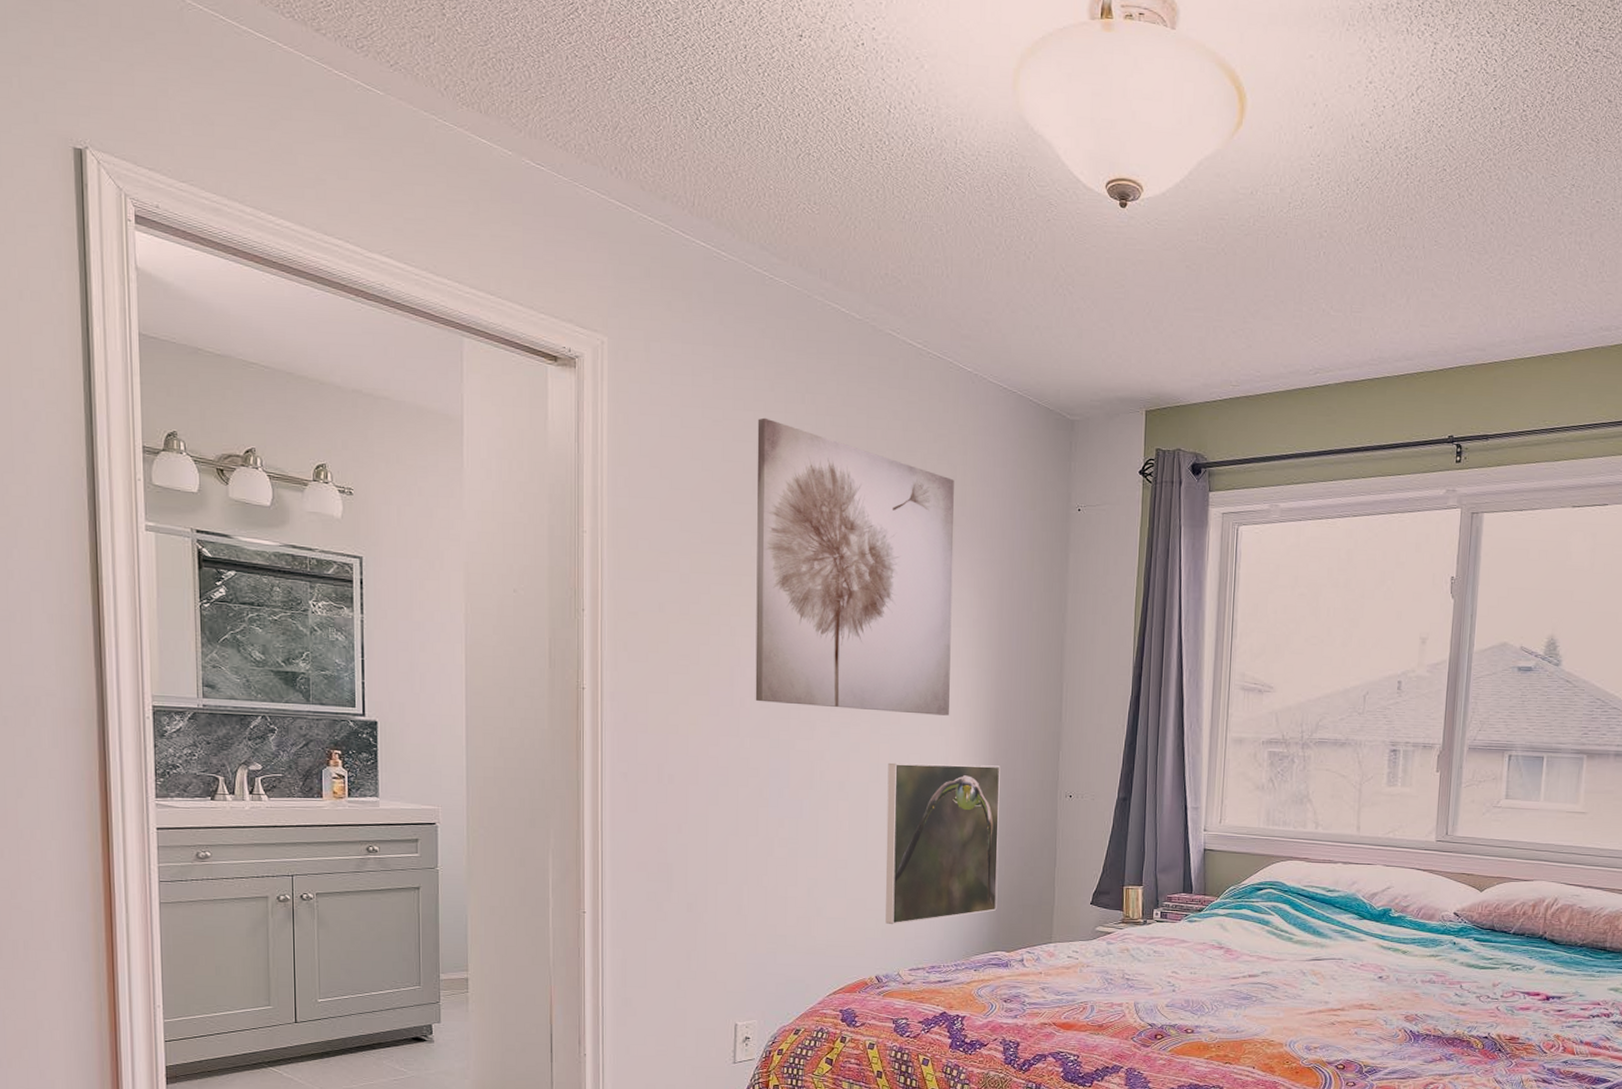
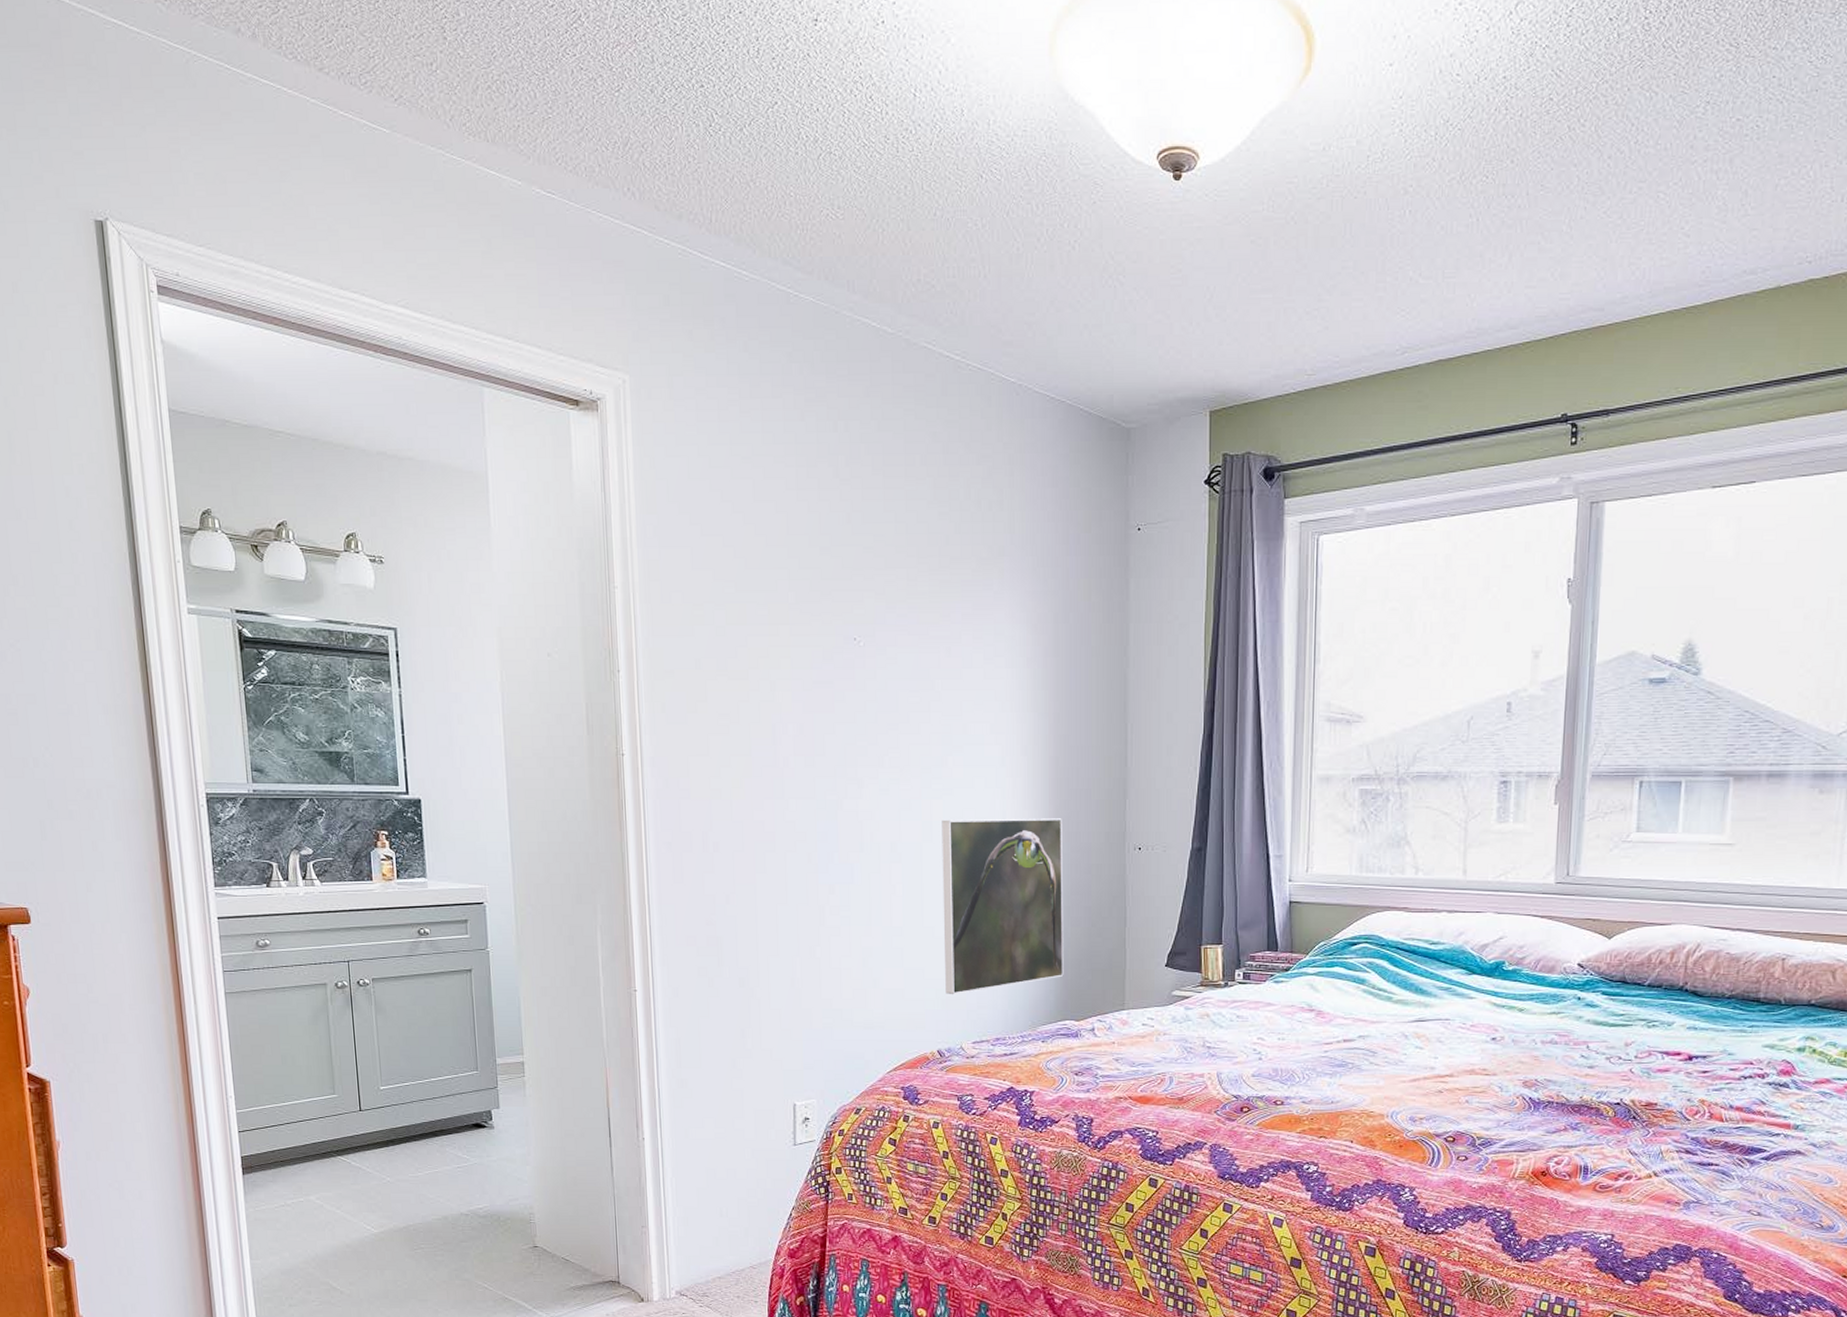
wall art: present [755,417,954,716] -> none [788,450,1006,766]

